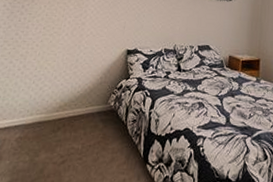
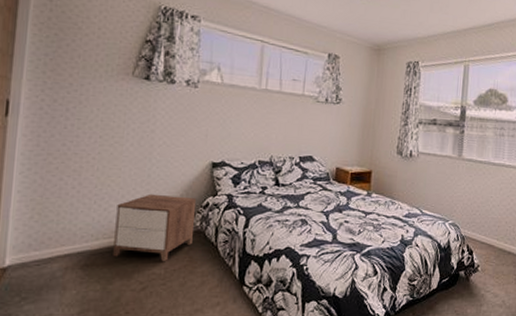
nightstand: none [42,76,113,138] -> present [113,193,197,262]

